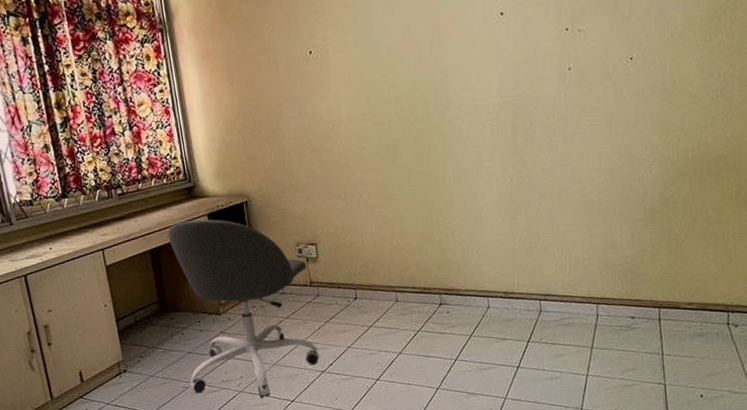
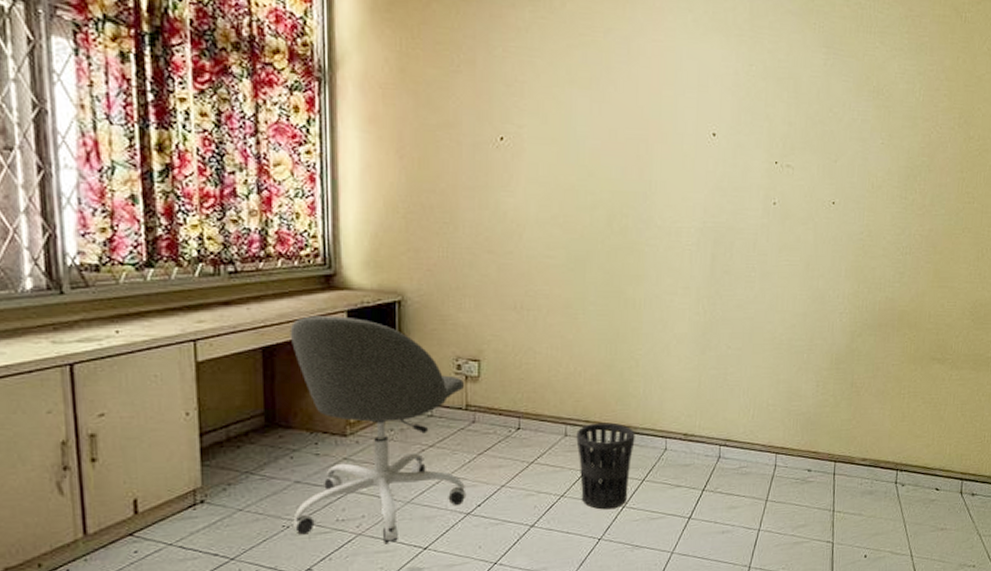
wastebasket: none [406,287,459,363] -> present [576,422,635,510]

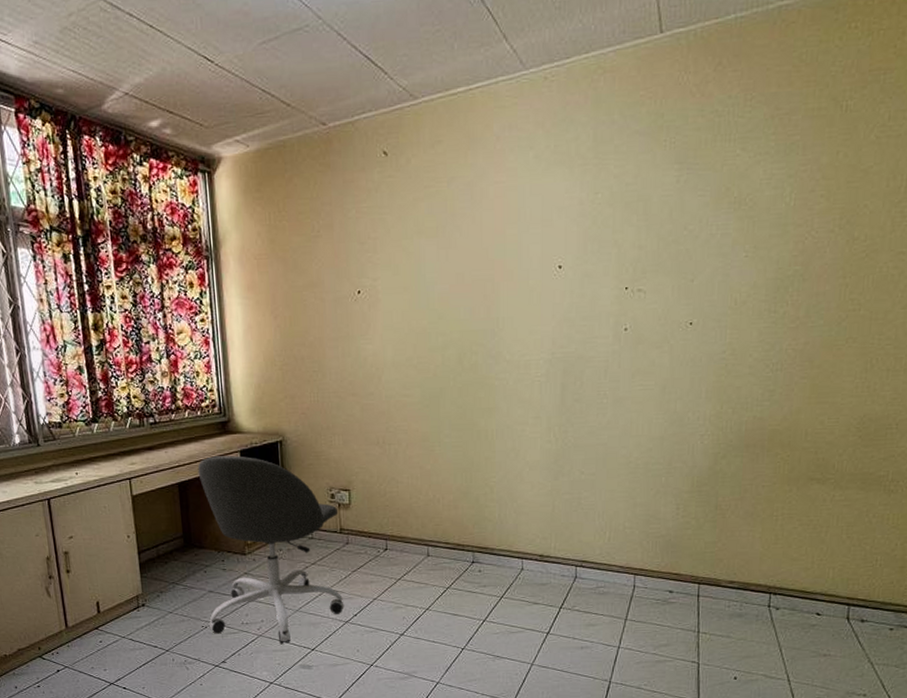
wastebasket: present [576,422,635,510] -> none [438,544,492,623]

